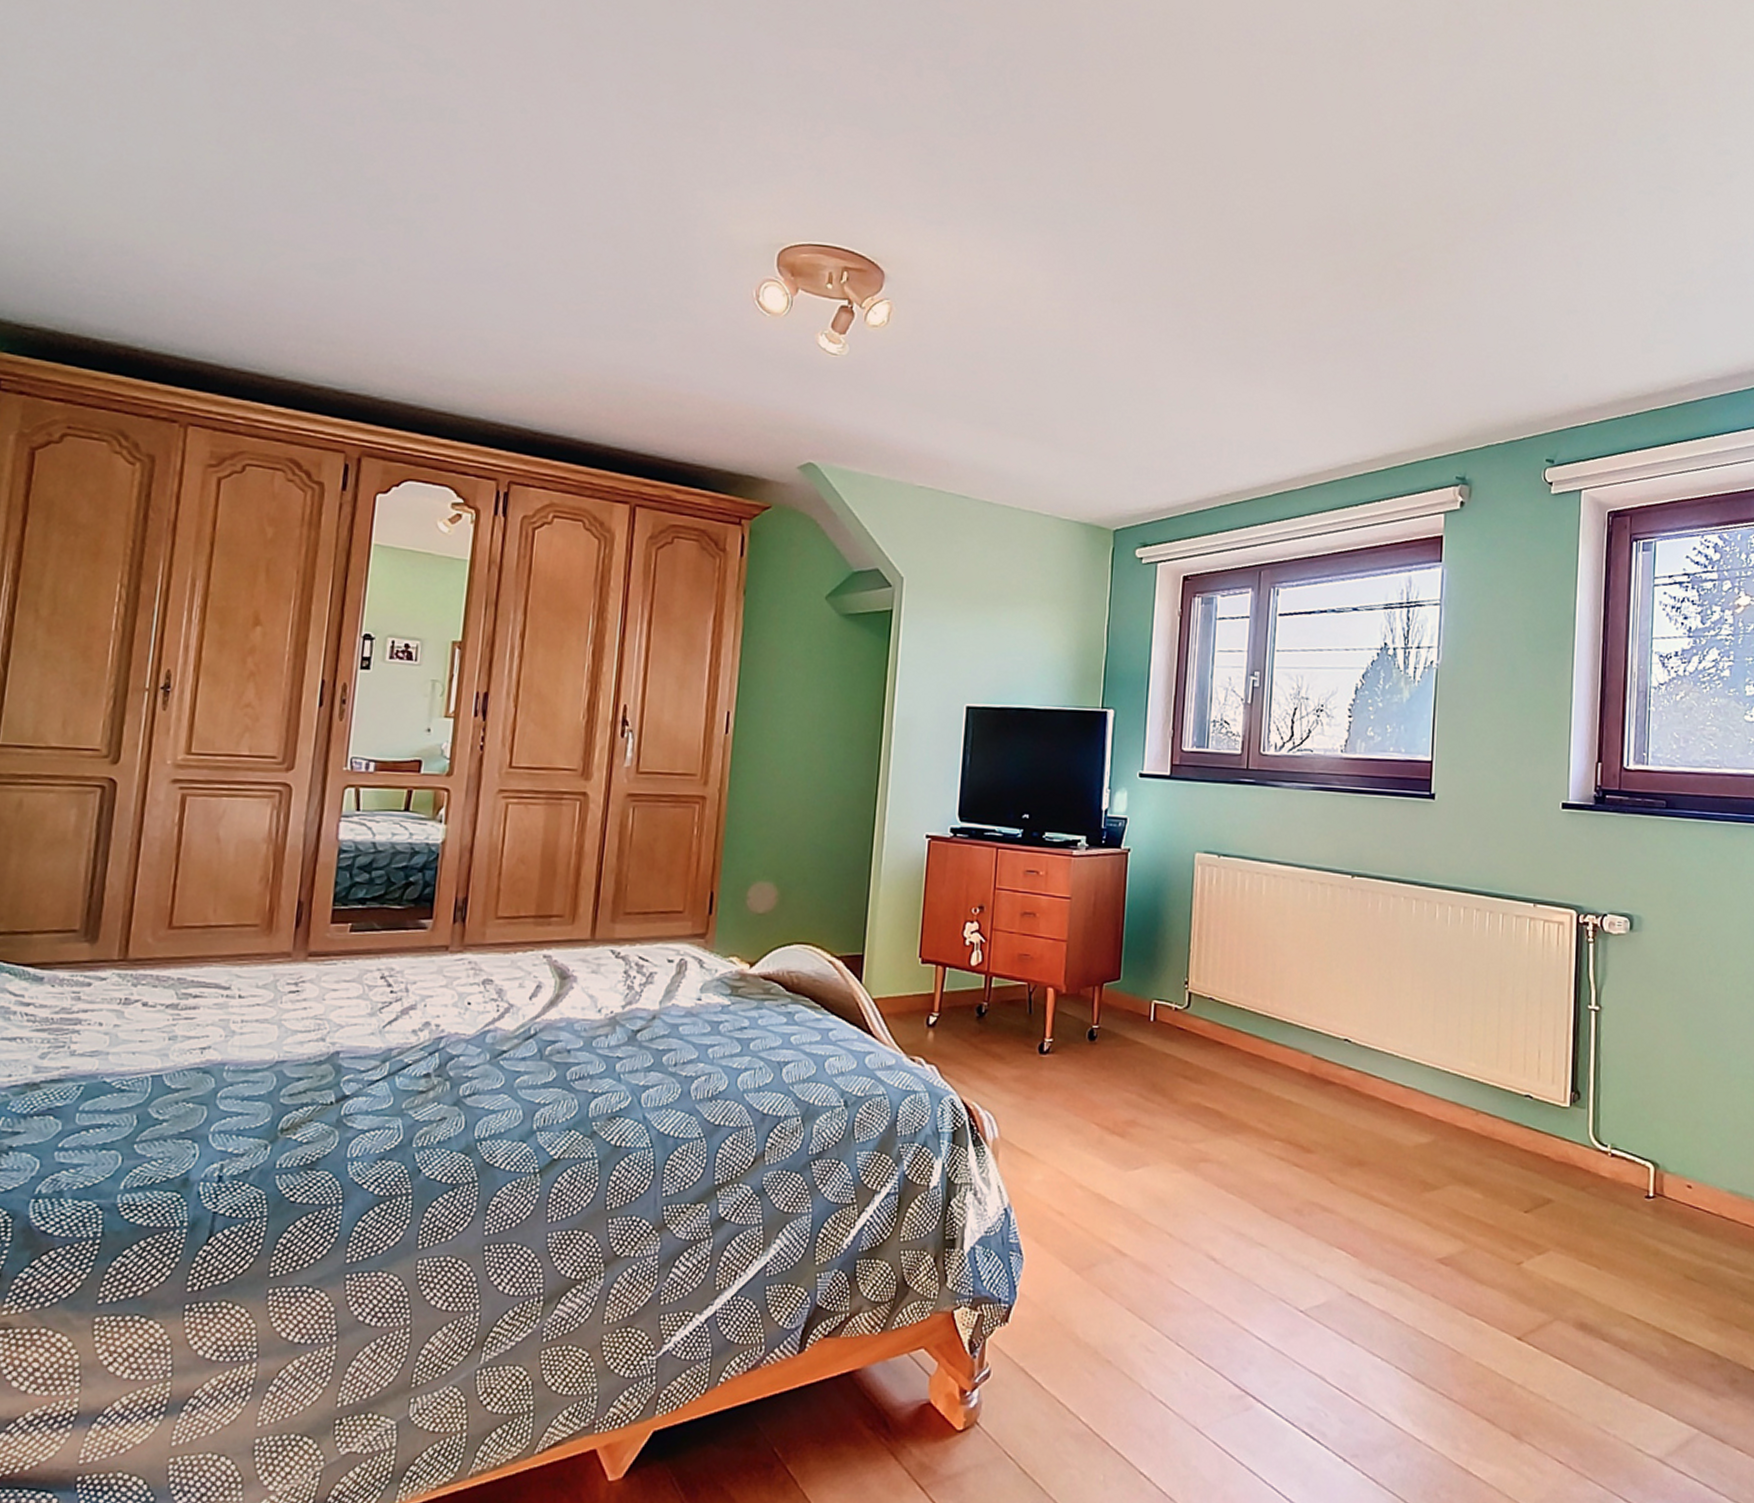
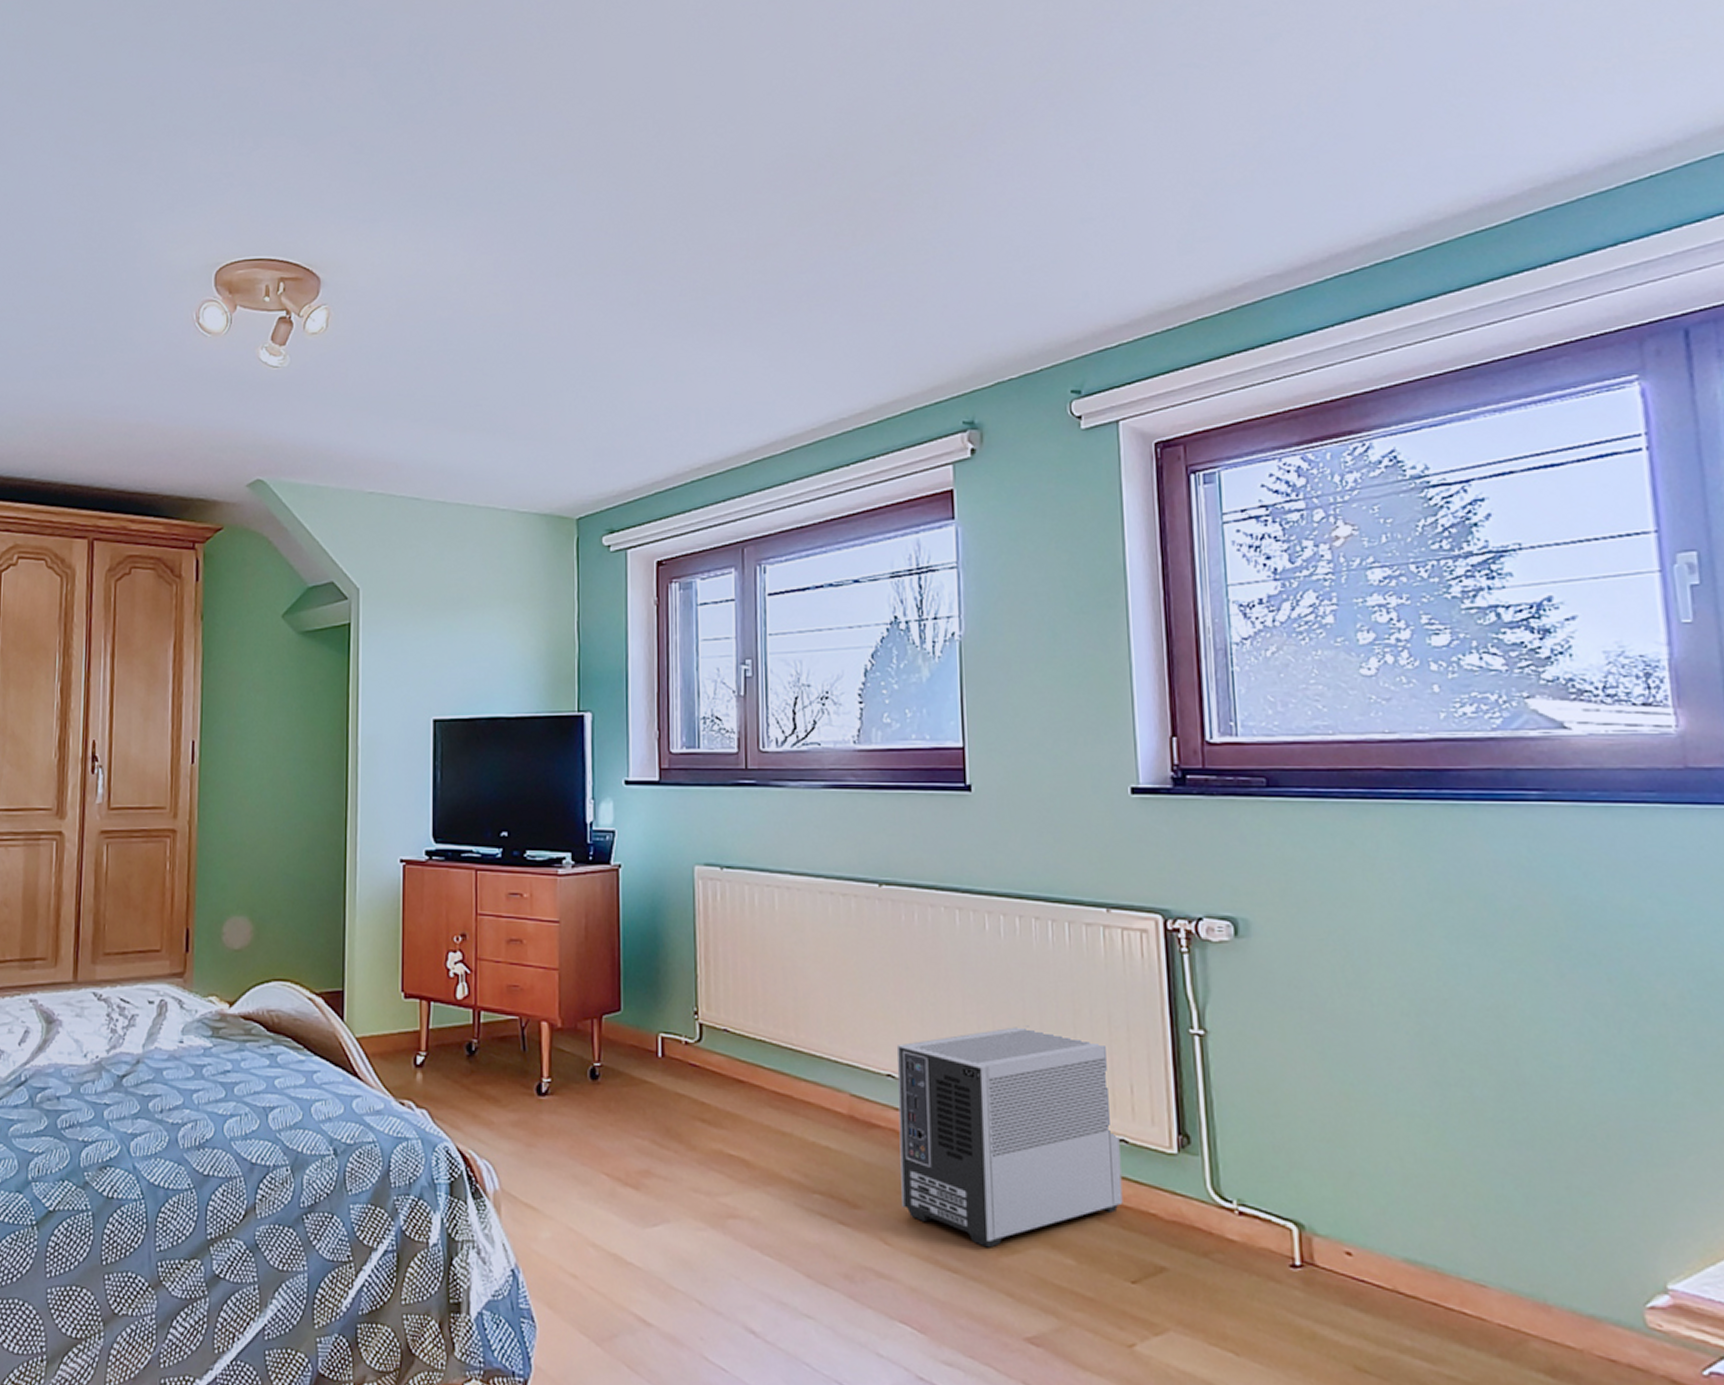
air purifier: none [1347,1000,1526,1185] -> present [896,1025,1123,1248]

